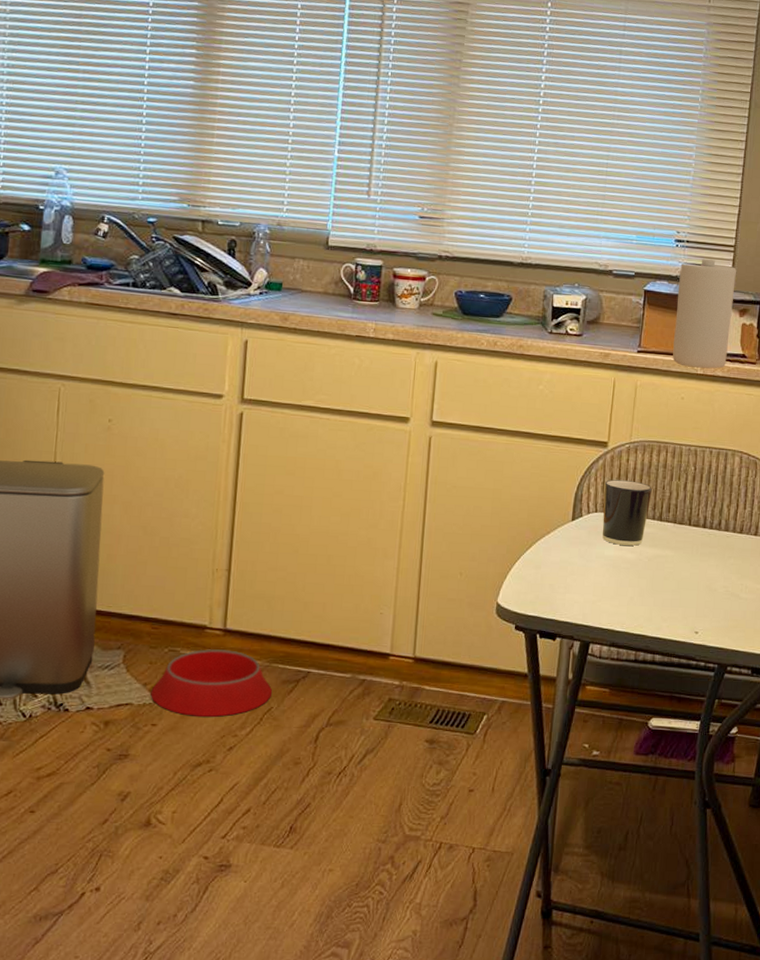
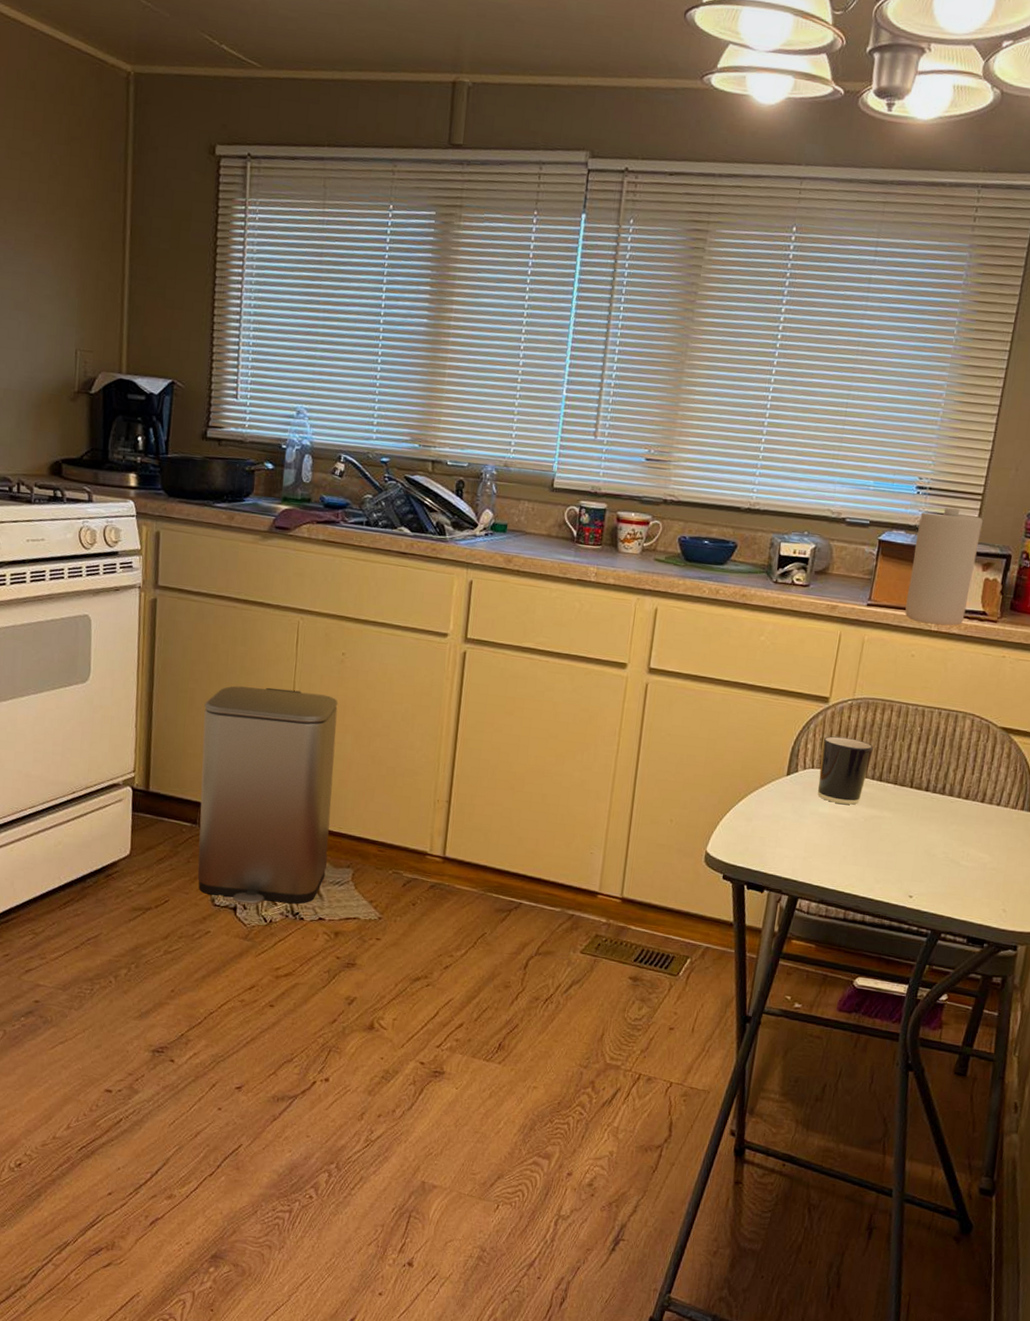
pet bowl: present [150,649,272,718] -> none [376,874,486,937]

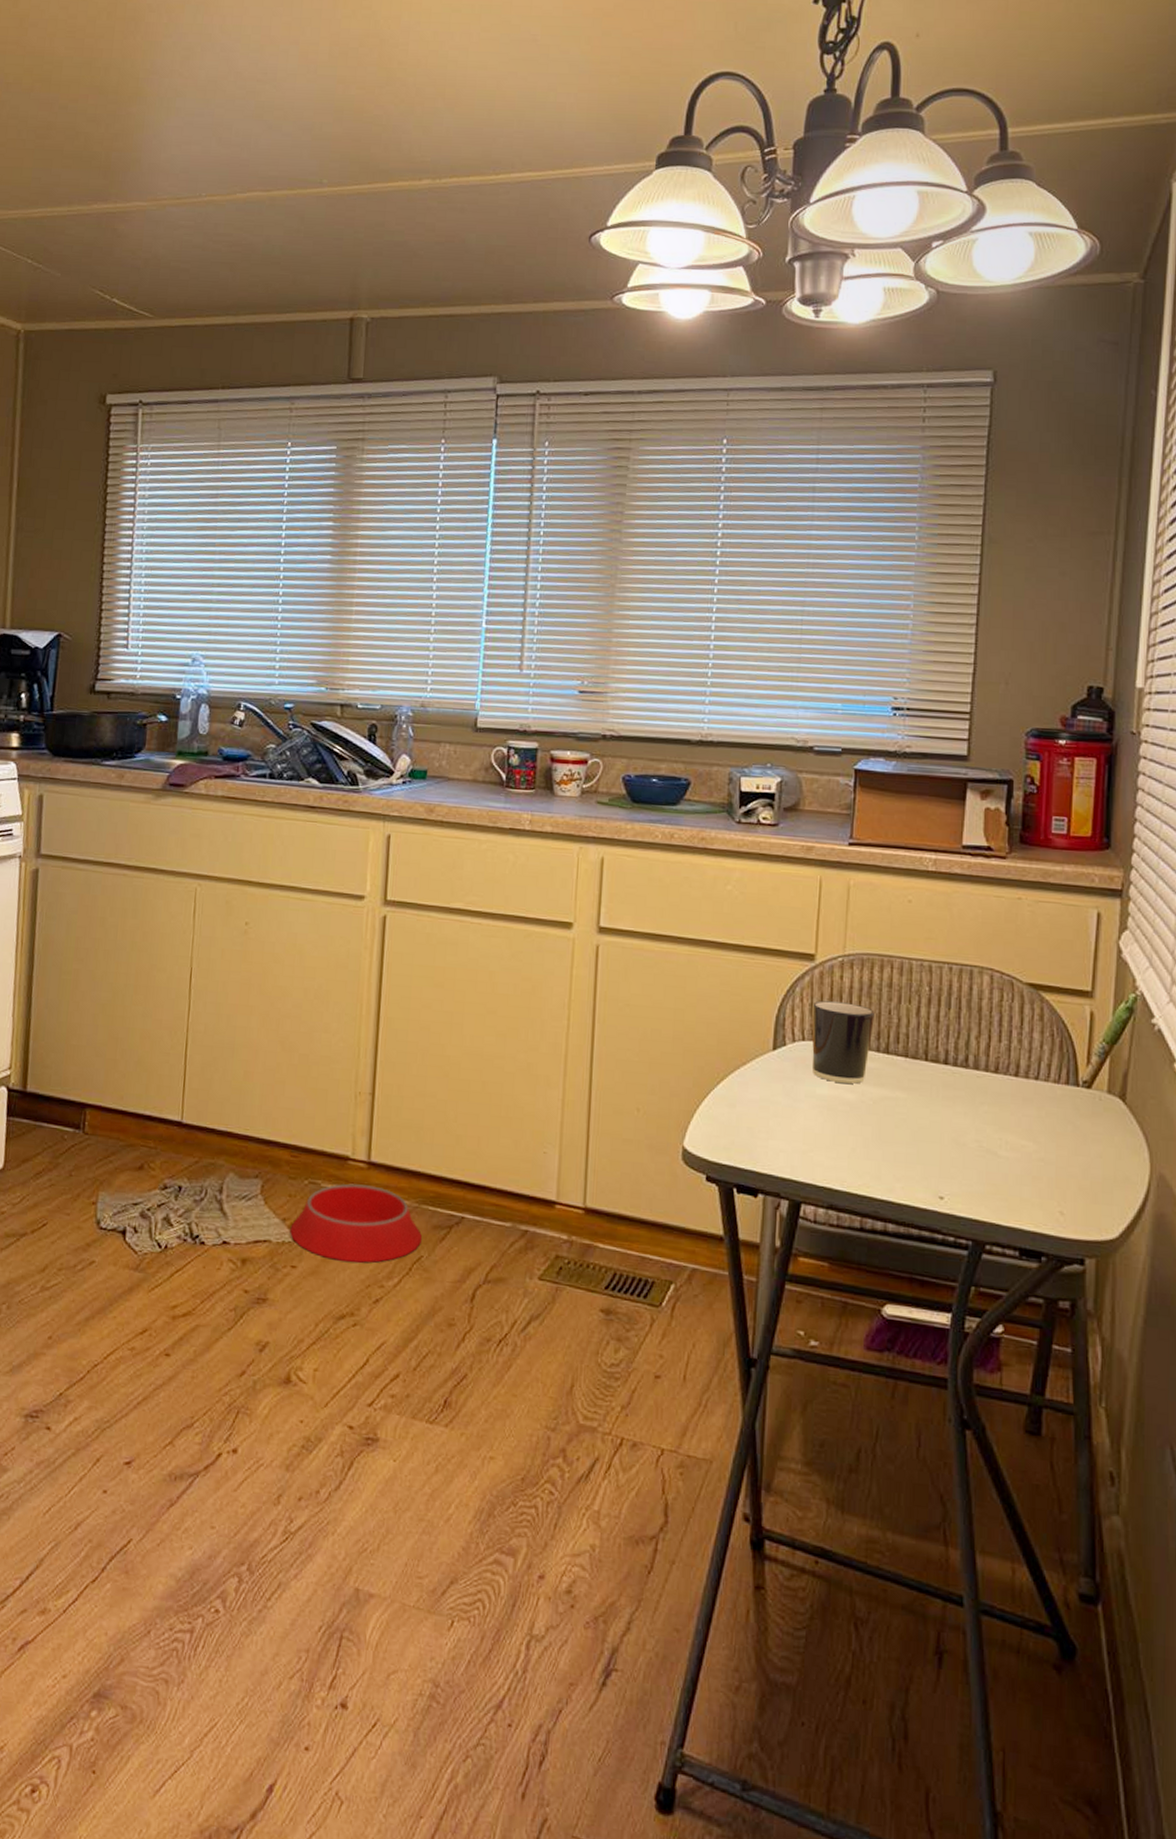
pedal bin: present [197,686,338,905] -> none [80,964,242,1227]
pet bowl: none [376,874,486,937] -> present [290,1183,422,1263]
paper towel holder: present [905,507,983,626] -> none [895,729,974,865]

